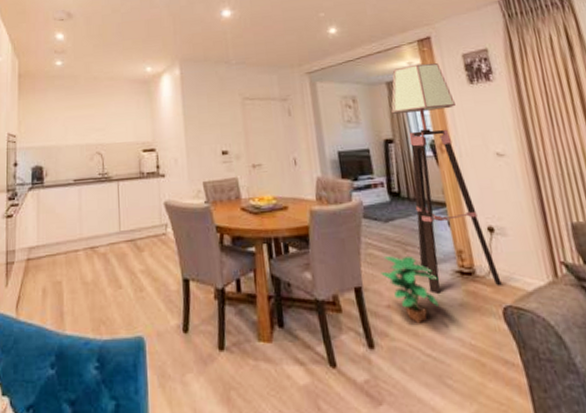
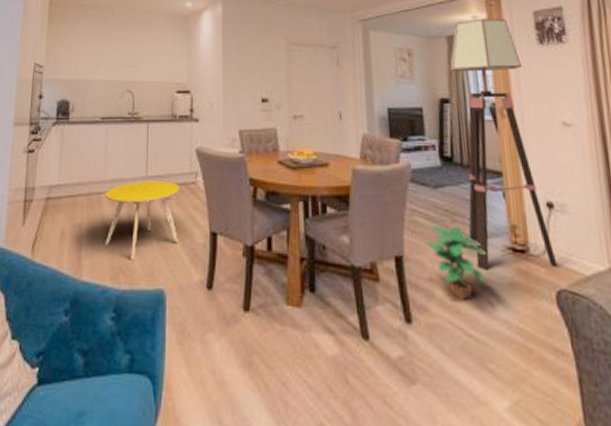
side table: none [83,234,153,311] -> present [105,180,180,260]

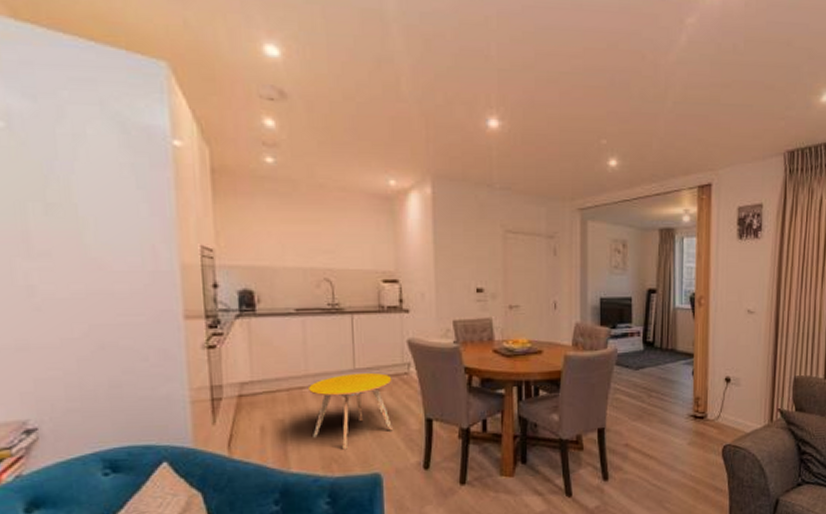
potted plant: present [425,226,488,301] -> none [624,401,674,460]
floor lamp: present [450,18,558,270] -> none [660,212,727,434]

